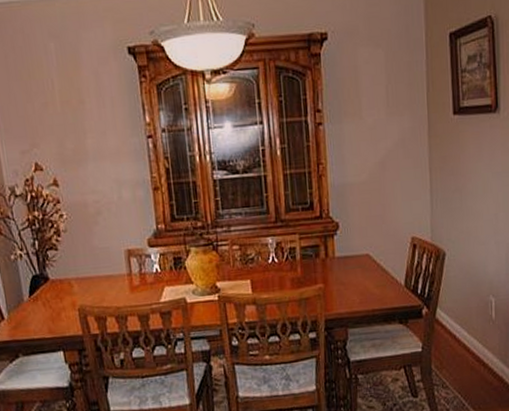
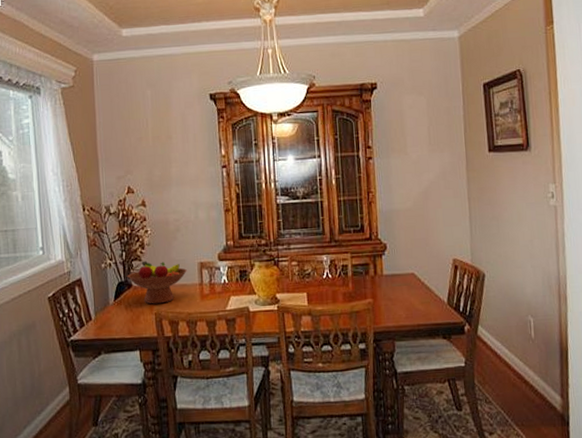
fruit bowl: none [42,250,113,299] -> present [127,260,187,304]

